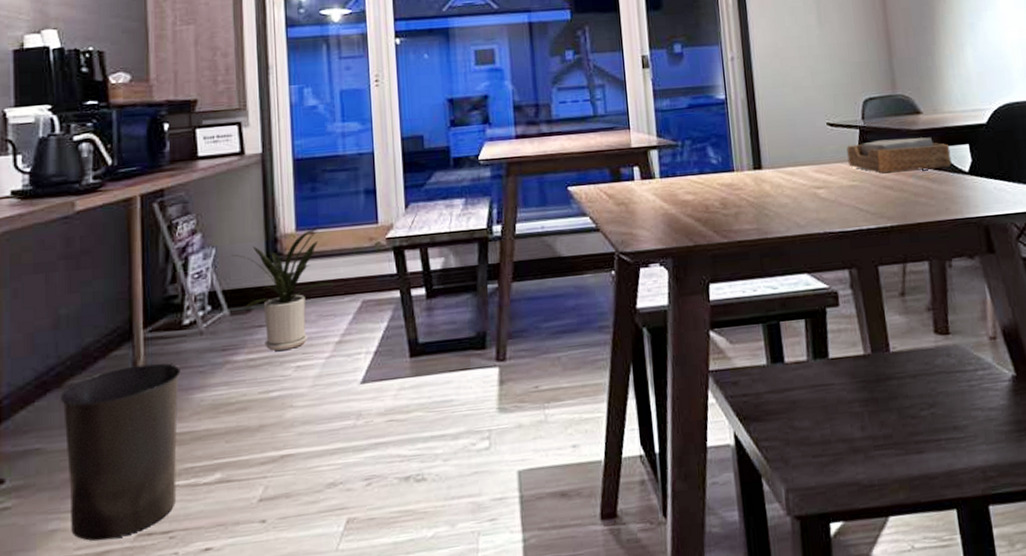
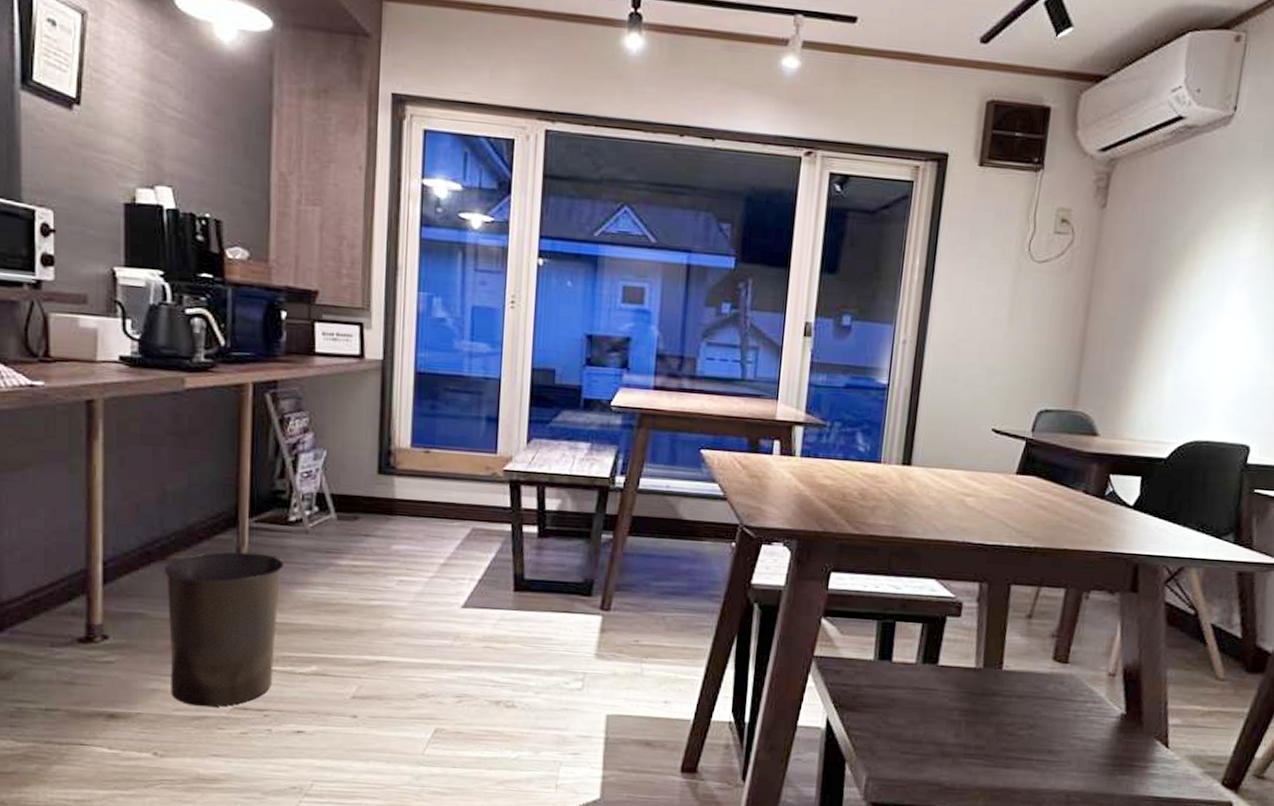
house plant: present [231,228,334,351] -> none [342,447,445,563]
napkin holder: present [846,137,952,174] -> none [1005,456,1120,498]

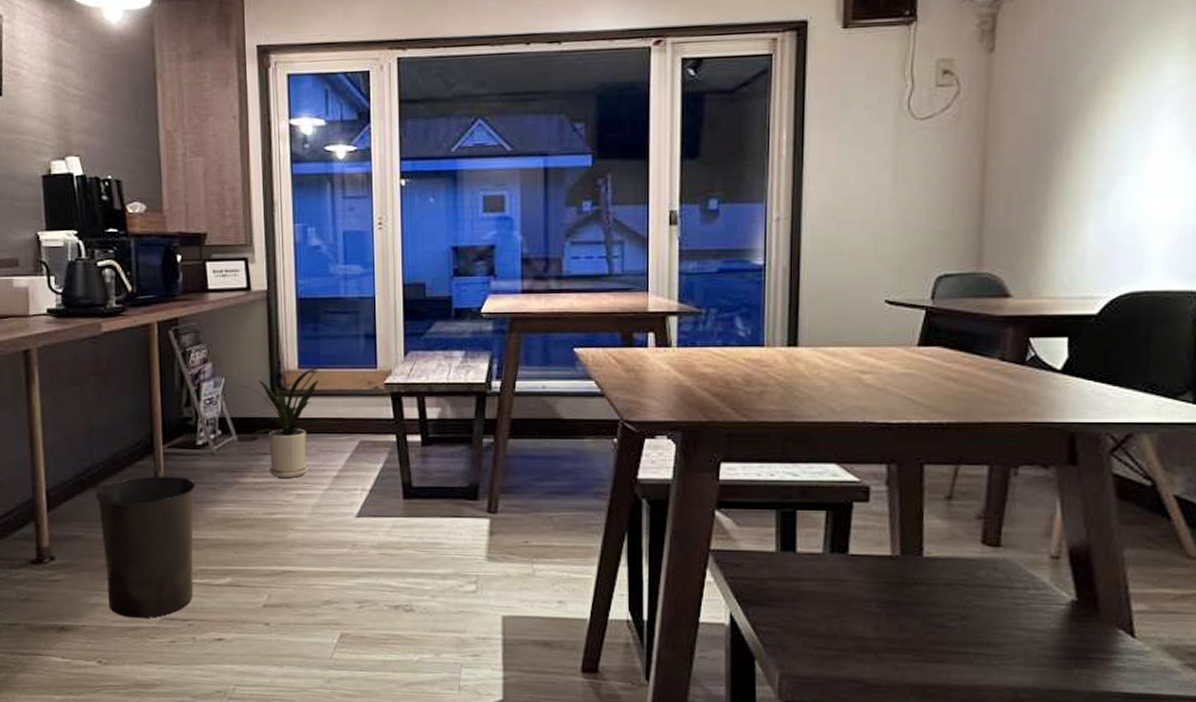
house plant: none [342,447,445,563] -> present [239,367,333,478]

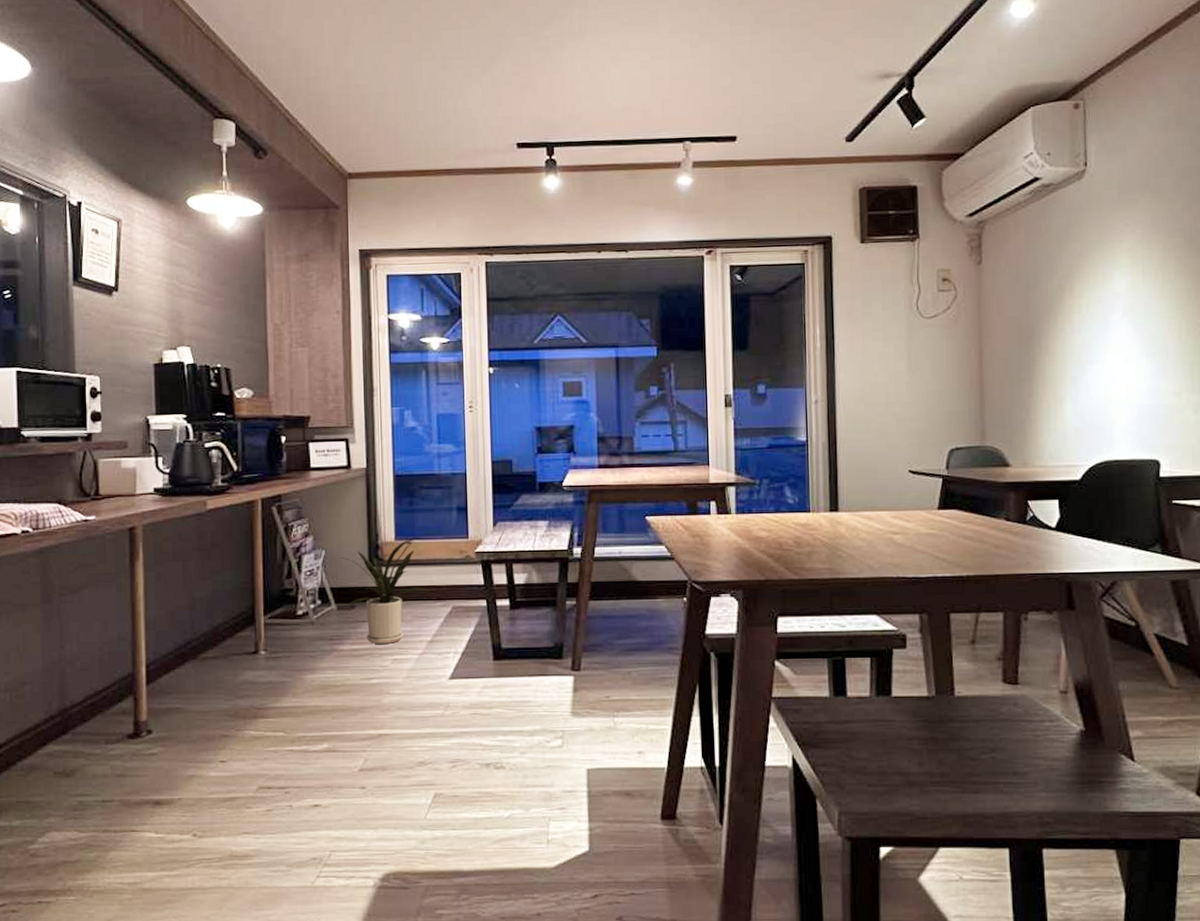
waste bin: present [95,476,195,619] -> none [196,646,295,789]

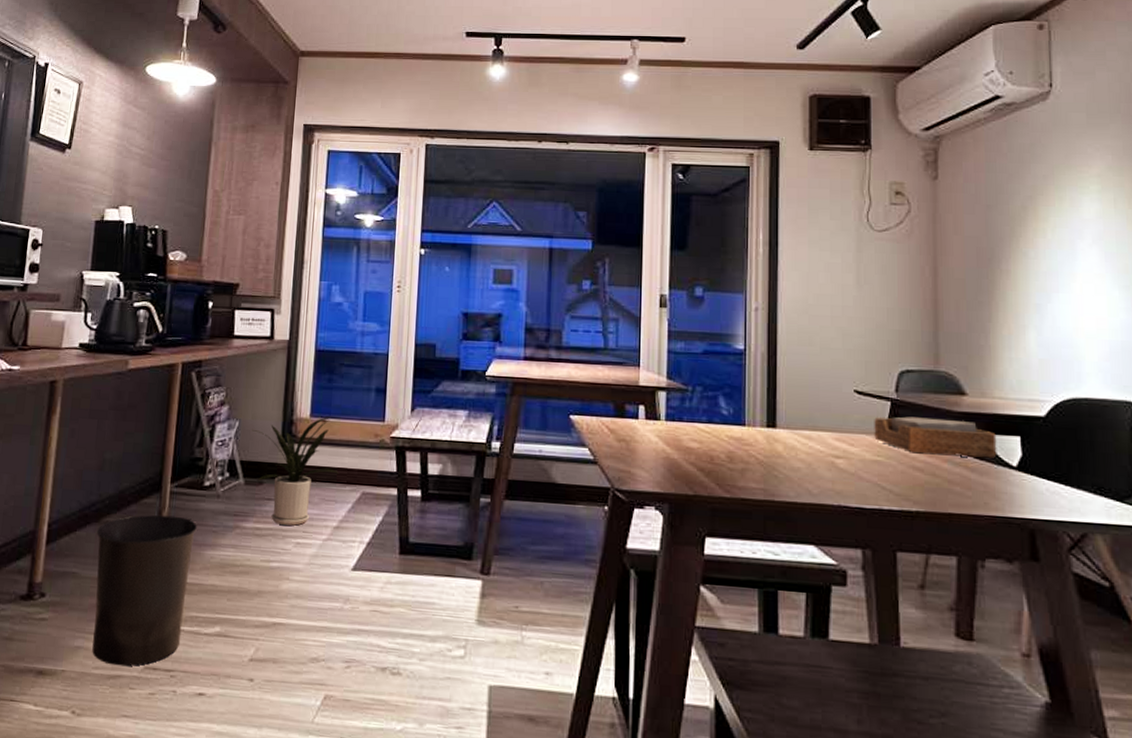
waste bin: none [196,646,295,789] -> present [92,514,197,667]
napkin holder: none [927,490,1038,524] -> present [874,416,997,459]

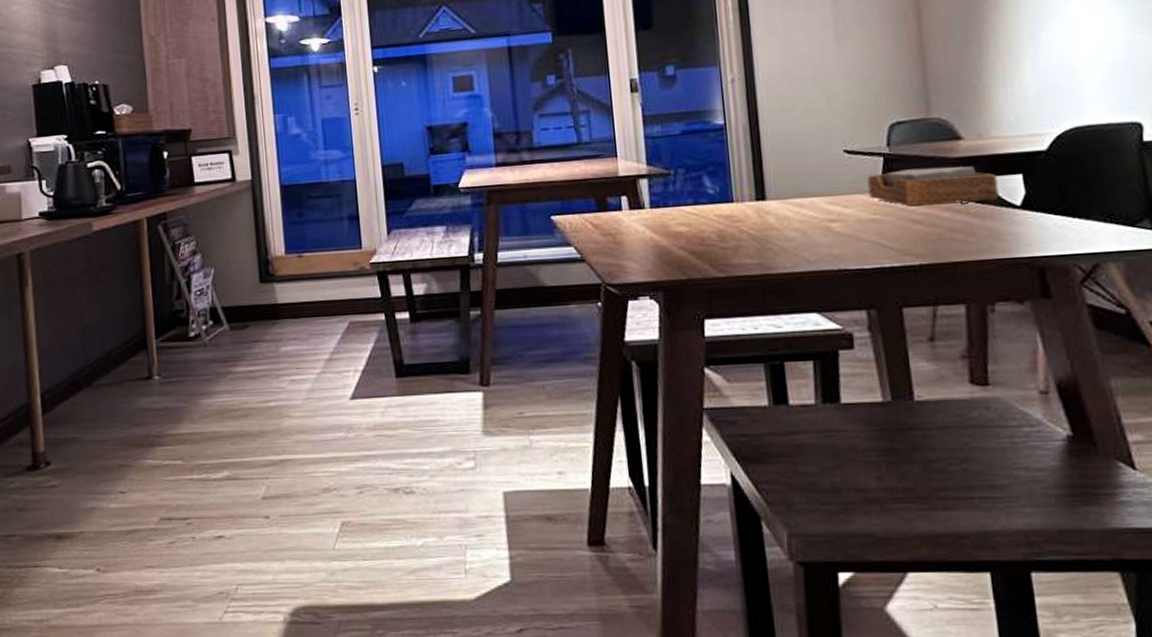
waste bin: present [92,514,197,667] -> none [90,370,192,521]
house plant: present [252,417,338,526] -> none [228,251,323,365]

